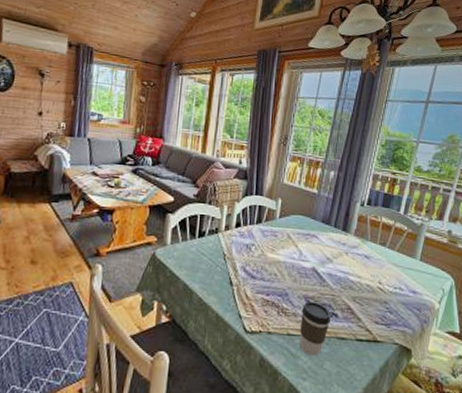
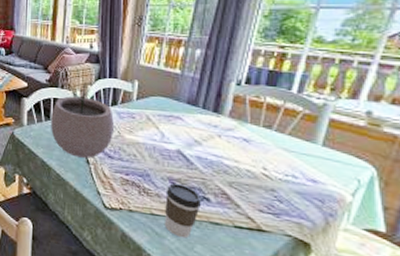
plant pot: none [196,199,258,279] -> present [51,83,114,158]

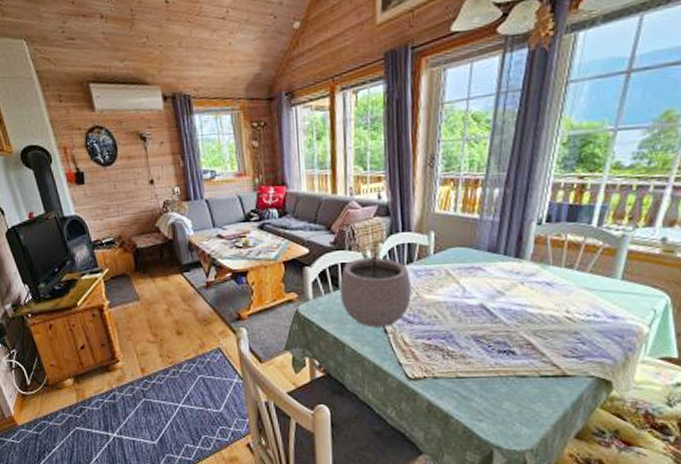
coffee cup: present [165,182,202,239] -> none [470,340,508,397]

